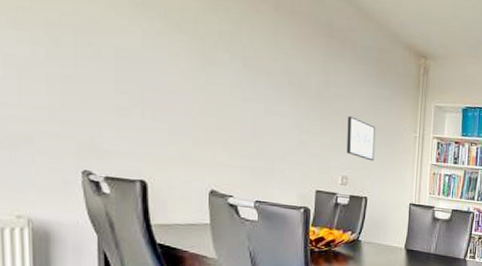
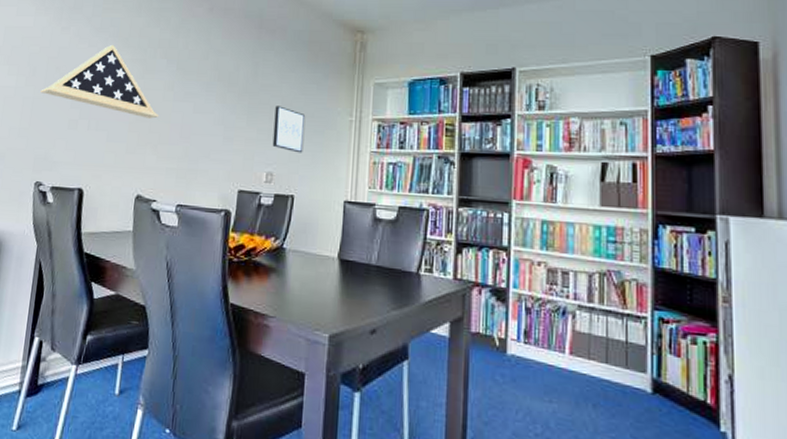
display case: none [71,26,228,115] -> present [40,44,160,119]

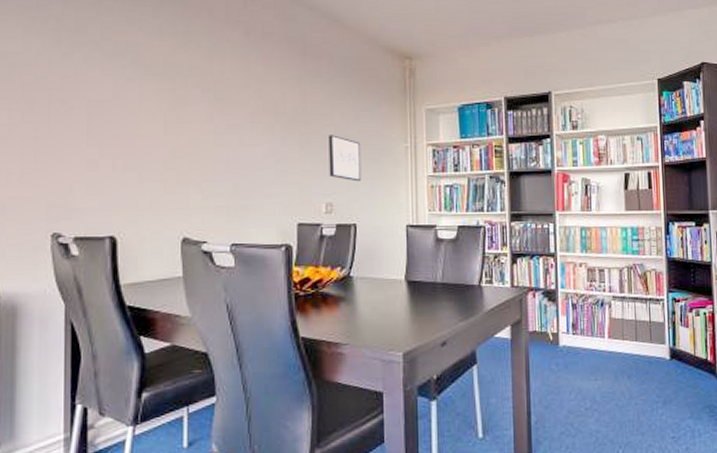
display case: present [40,44,160,119] -> none [44,72,200,154]

